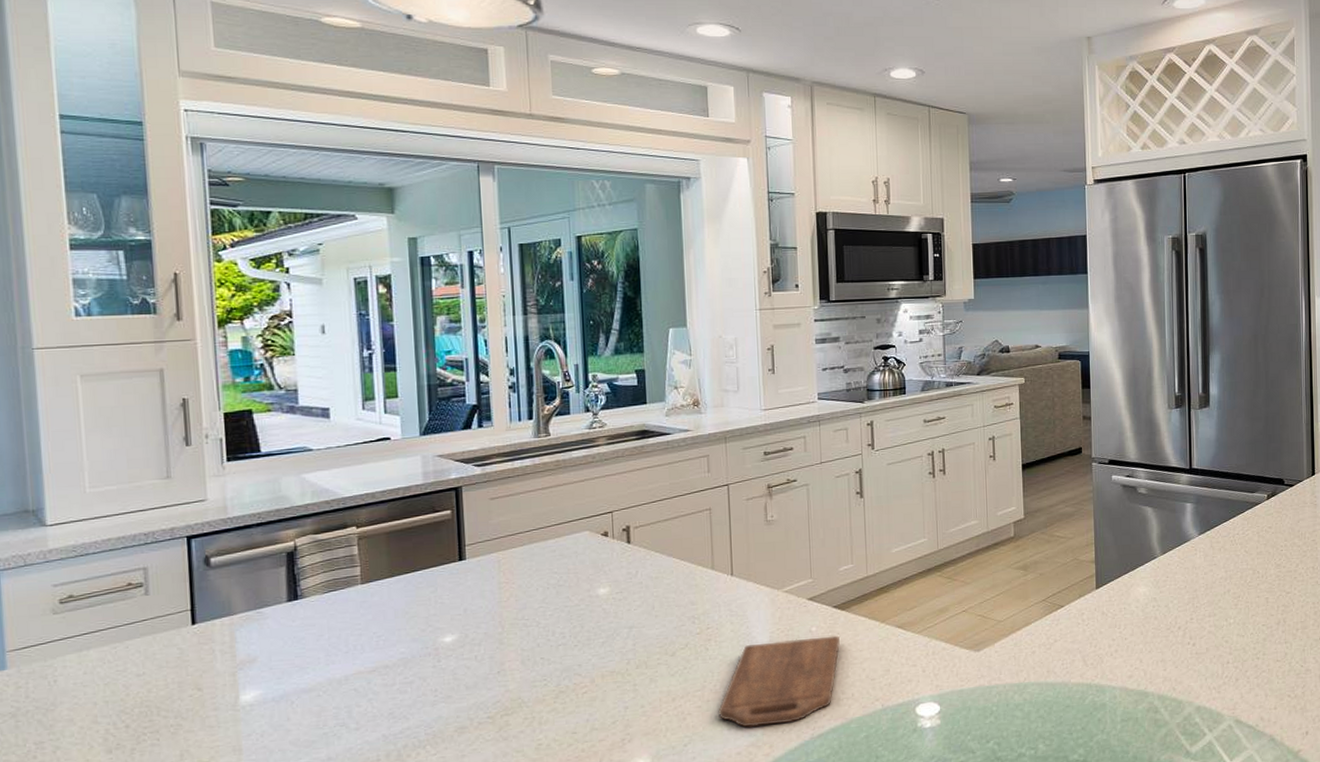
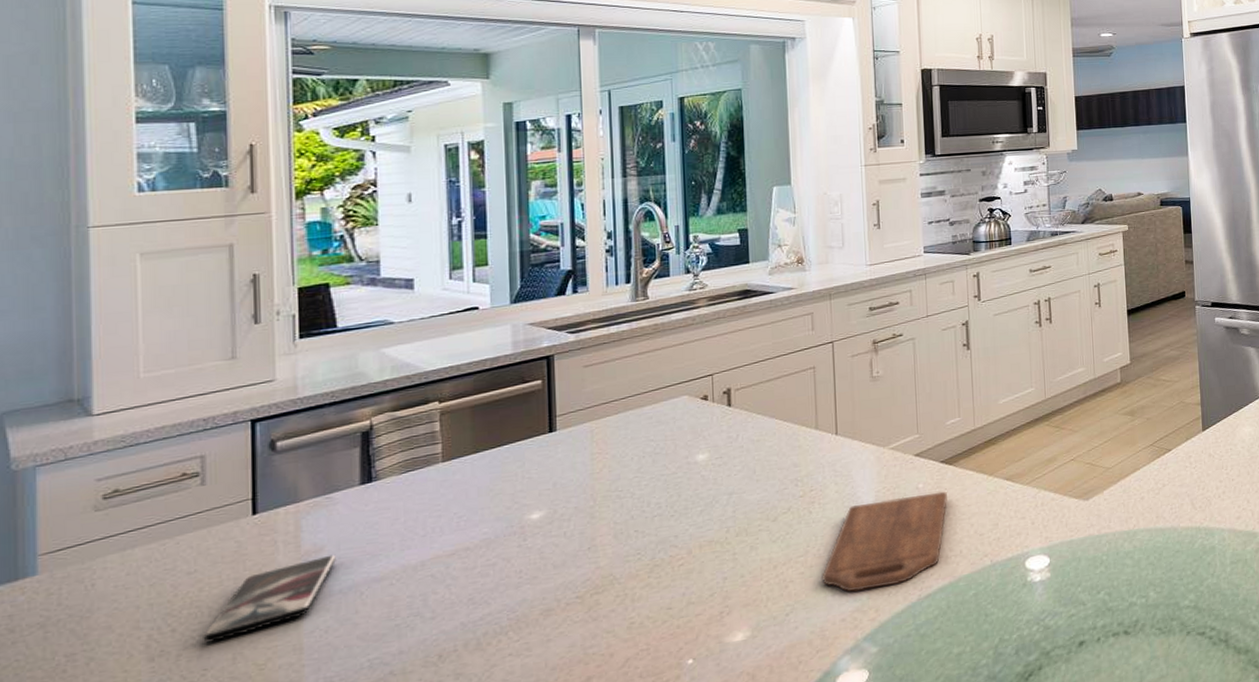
smartphone: none [153,665,268,739] -> present [203,554,336,643]

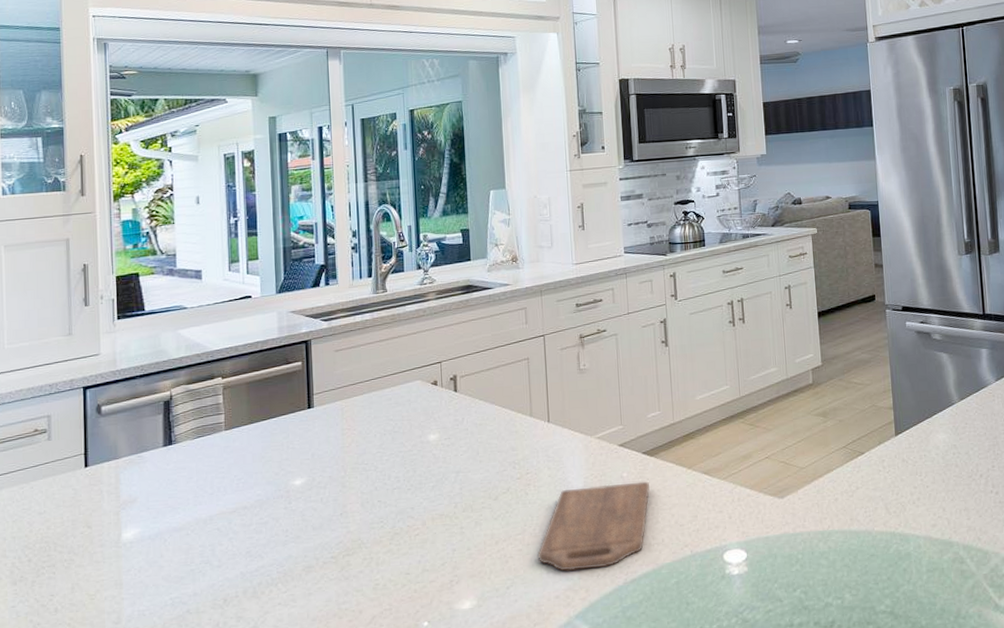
smartphone: present [203,554,336,643] -> none [50,505,146,573]

